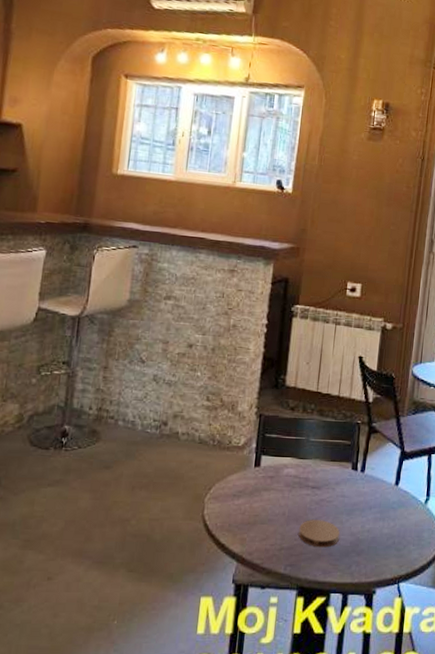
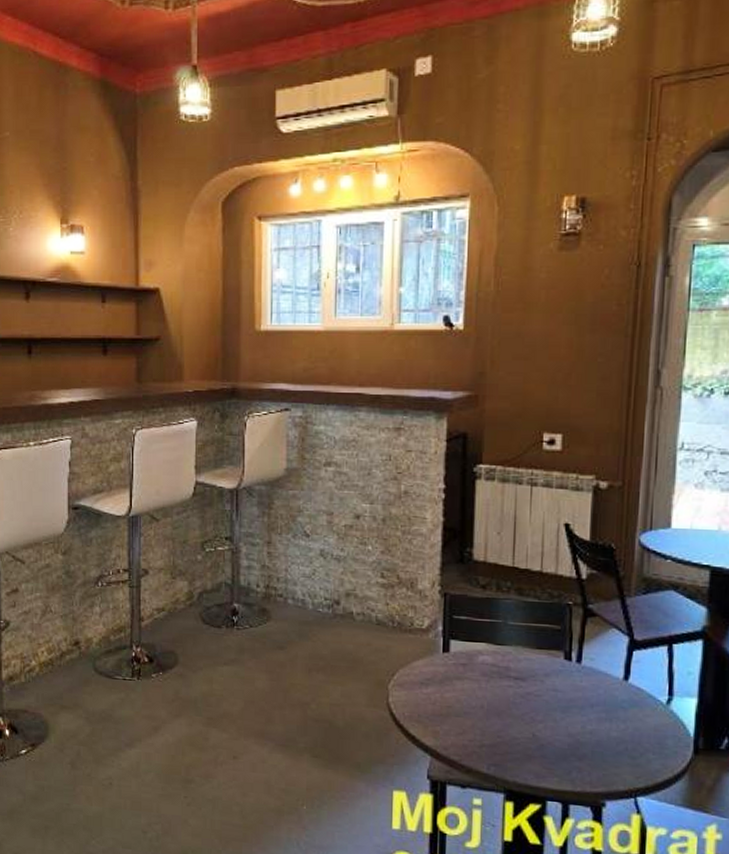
coaster: present [298,520,340,548] -> none [502,715,553,748]

